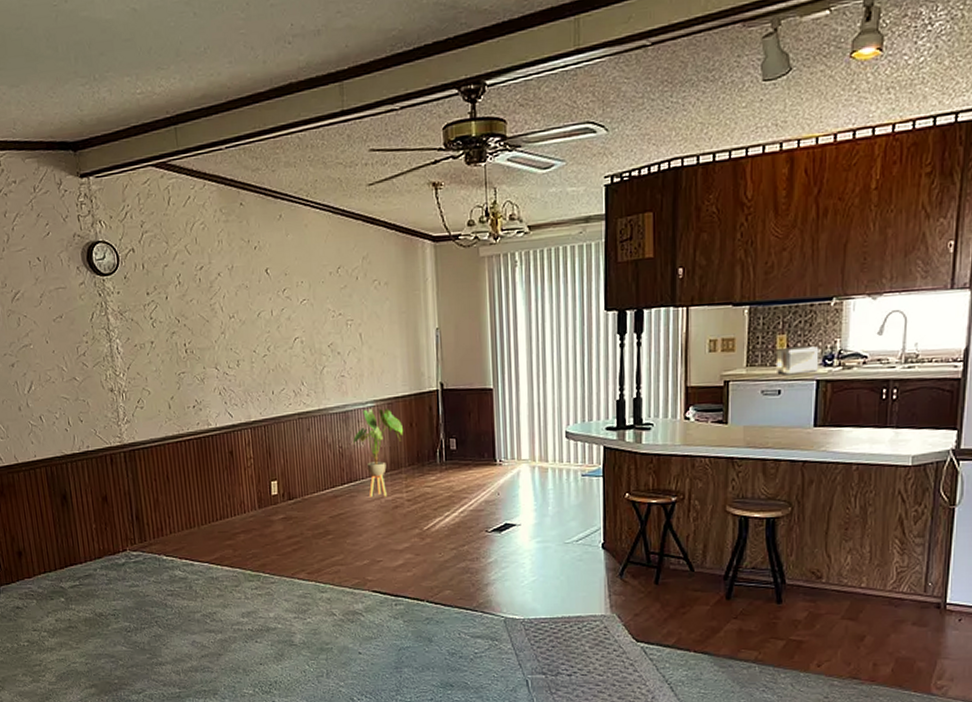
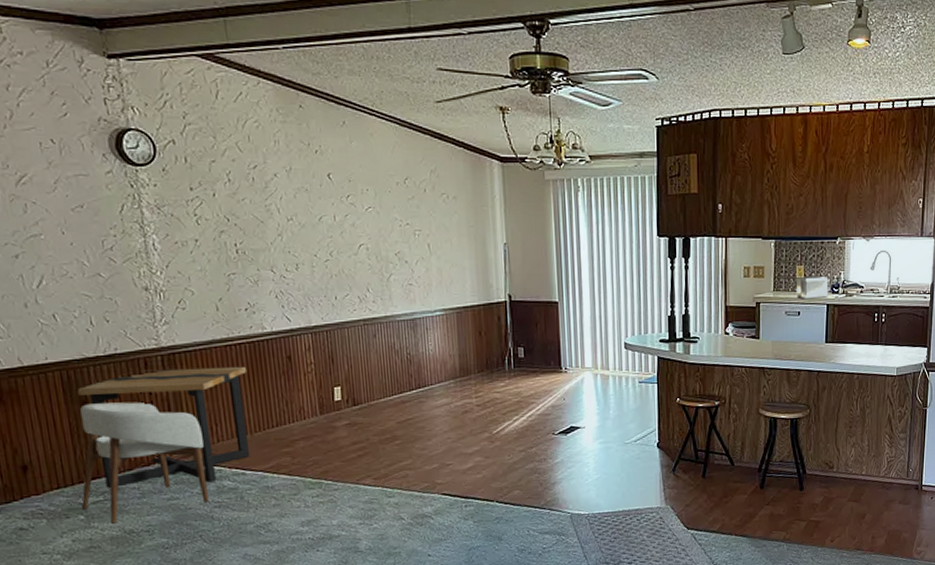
side table: none [59,461,198,574] -> present [77,366,250,488]
armchair: none [61,495,164,606] -> present [80,402,210,524]
house plant: present [353,407,403,498] -> none [422,316,472,403]

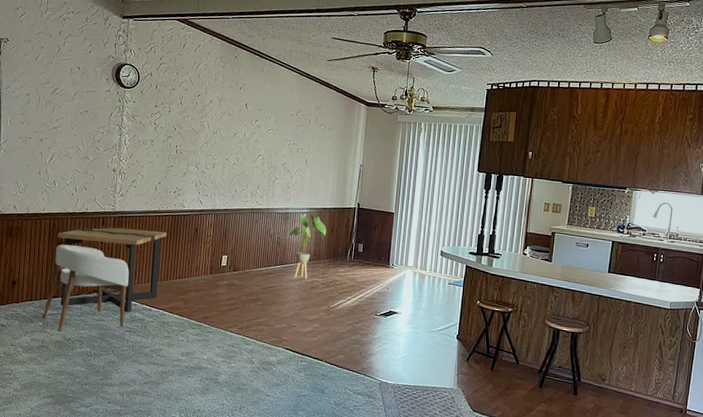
house plant: none [422,316,472,403] -> present [289,213,326,279]
toaster: present [797,275,829,300] -> none [587,215,616,236]

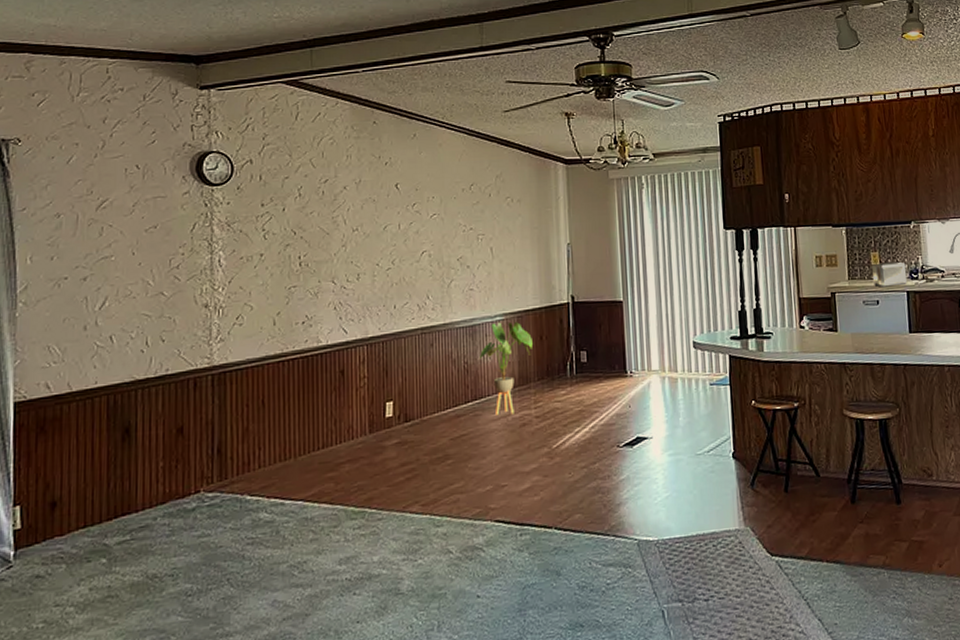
armchair: present [42,244,129,332] -> none [106,426,244,567]
side table: present [57,226,167,313] -> none [122,383,298,525]
toaster: none [587,215,616,236] -> present [872,261,908,288]

